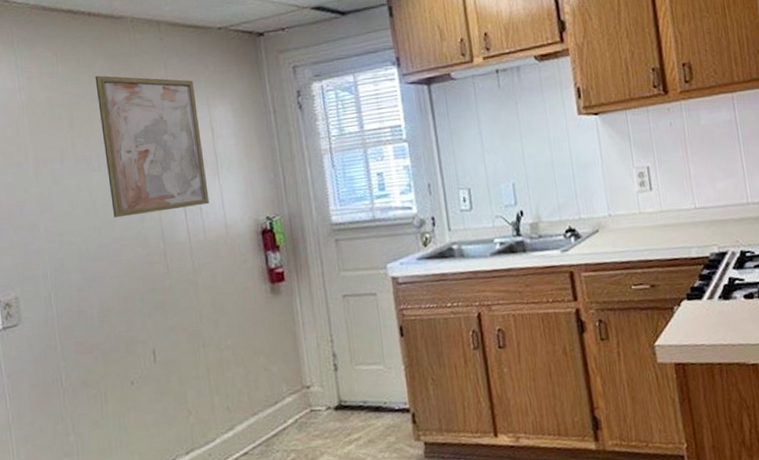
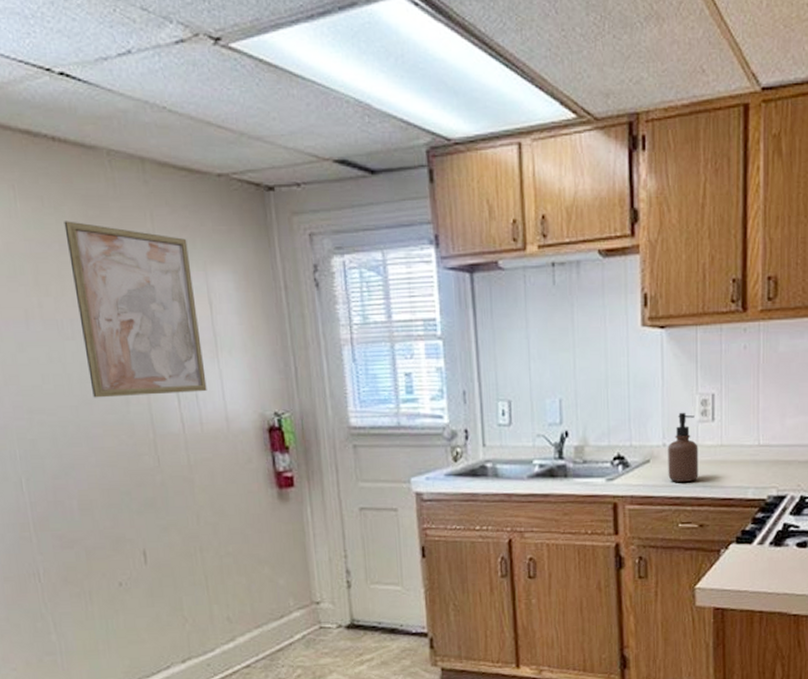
soap dispenser: none [613,185,644,248] -> present [668,412,699,482]

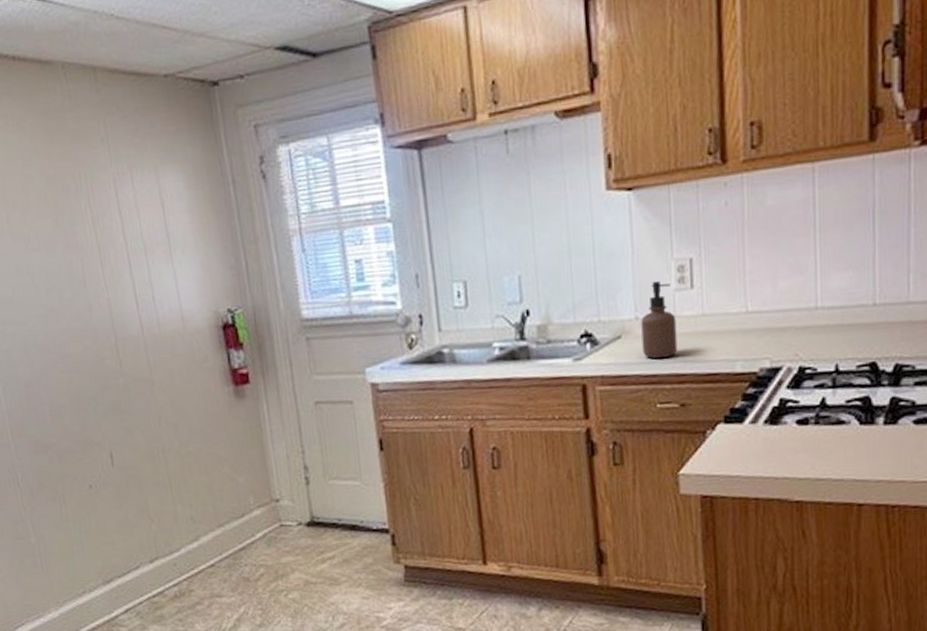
wall art: present [64,221,207,398] -> none [26,136,163,306]

